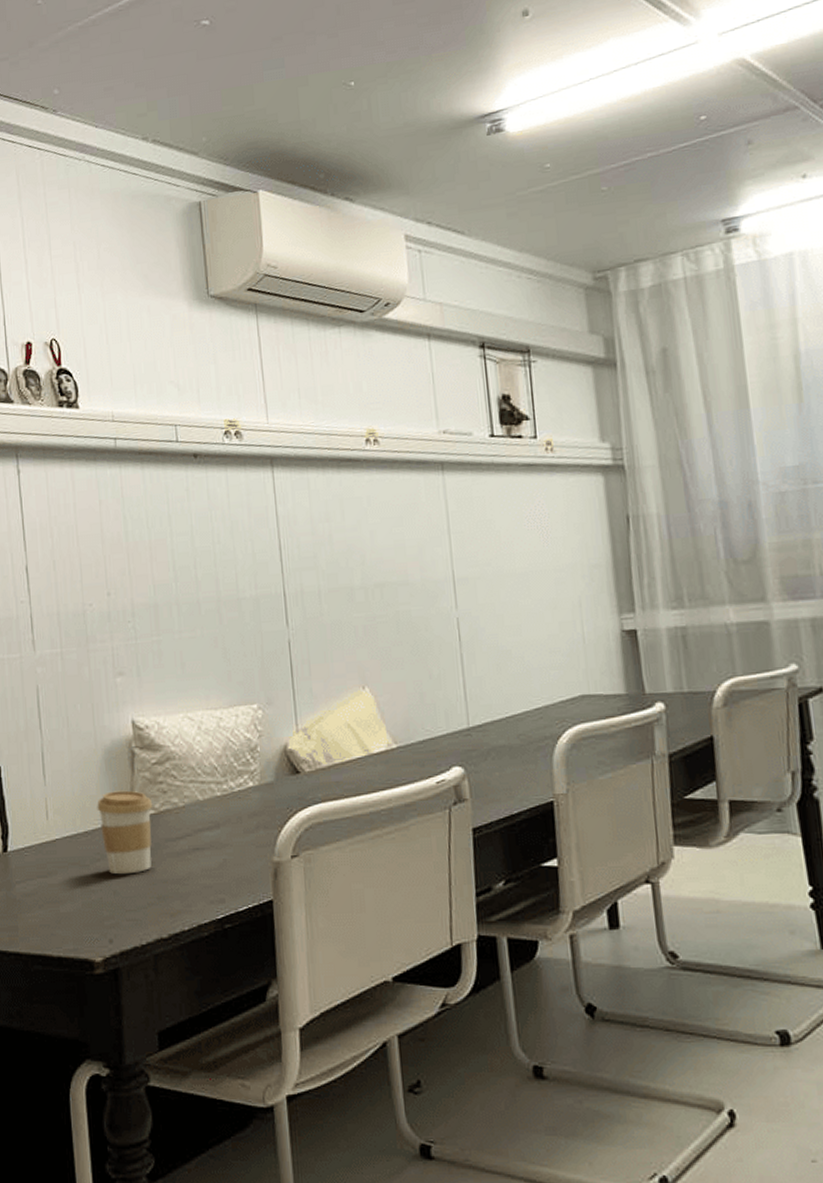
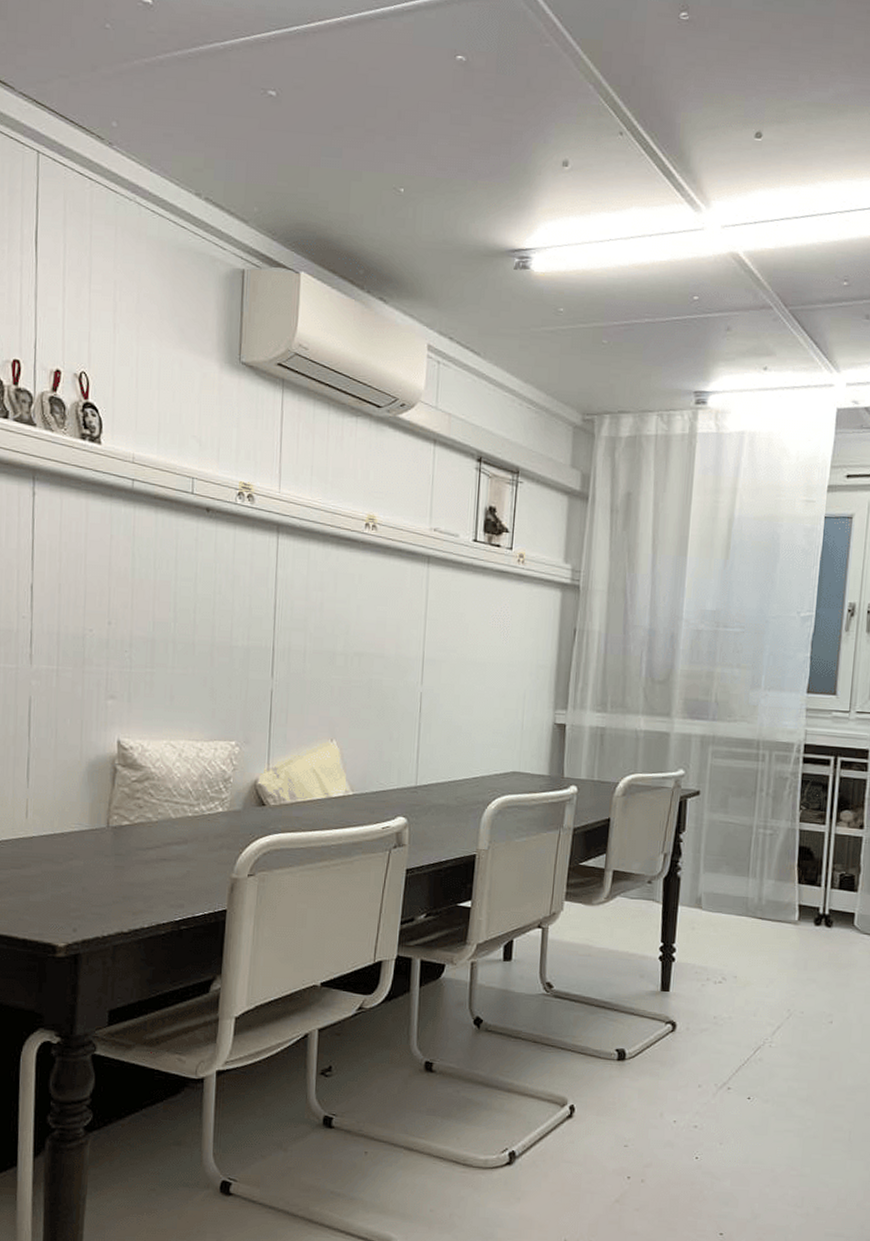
coffee cup: present [97,790,153,875] -> none [75,800,128,875]

